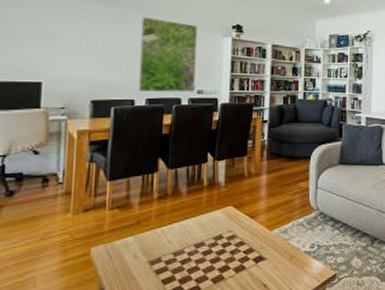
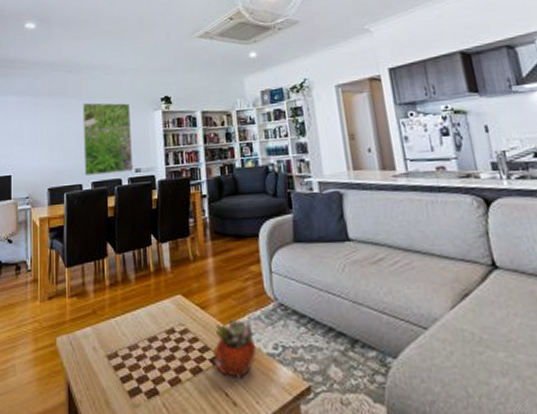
succulent planter: none [257,225,296,273] -> present [213,318,257,379]

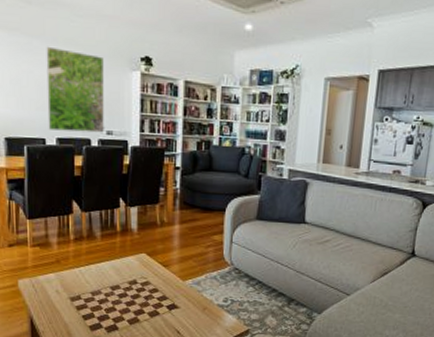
succulent planter: present [213,318,257,379] -> none [170,275,209,322]

